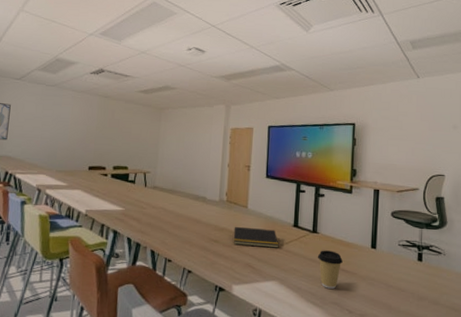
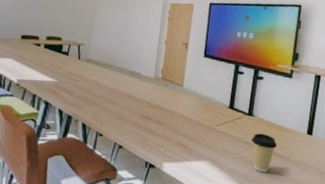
notepad: present [233,226,279,248] -> none [167,104,213,129]

